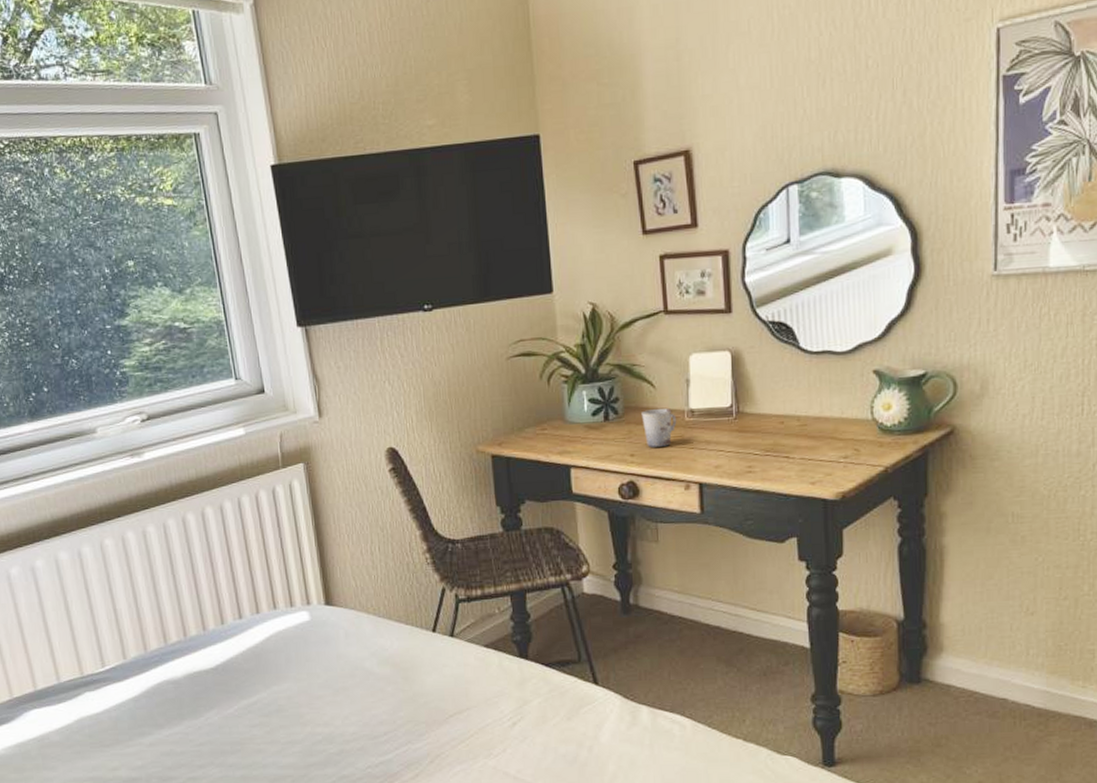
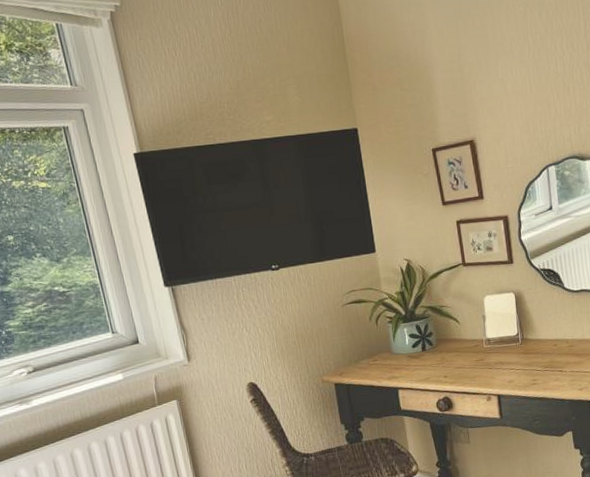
cup: present [641,408,677,447] -> none [450,339,478,370]

